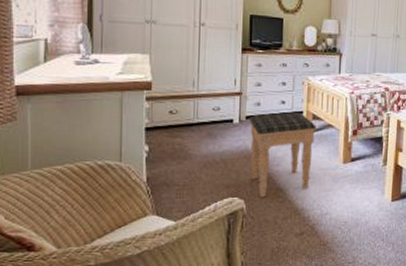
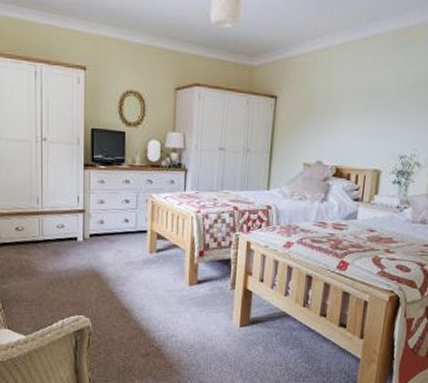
footstool: present [249,111,317,198] -> none [92,230,161,317]

